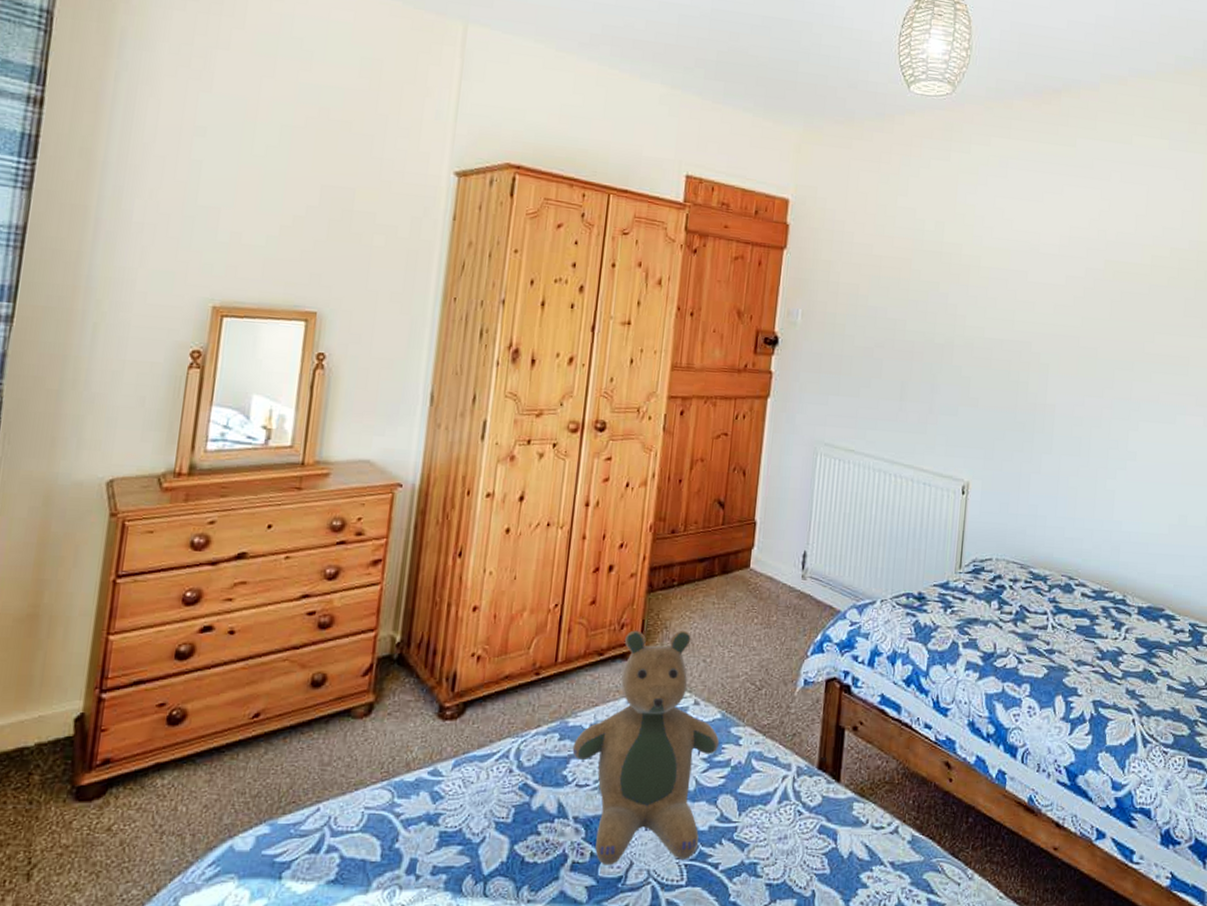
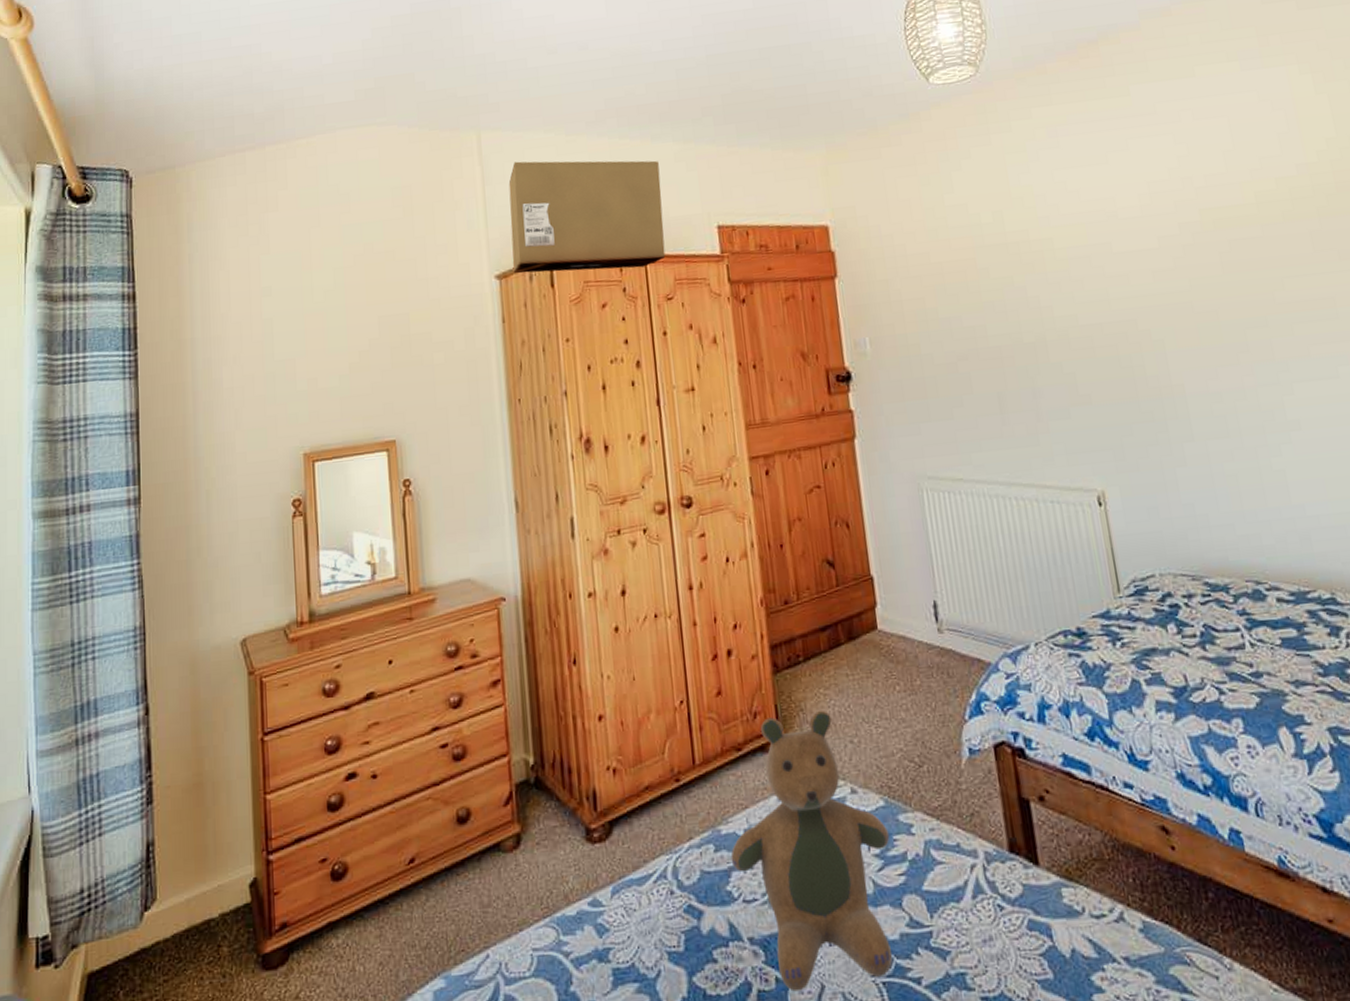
box: none [474,63,643,198] -> present [508,160,666,274]

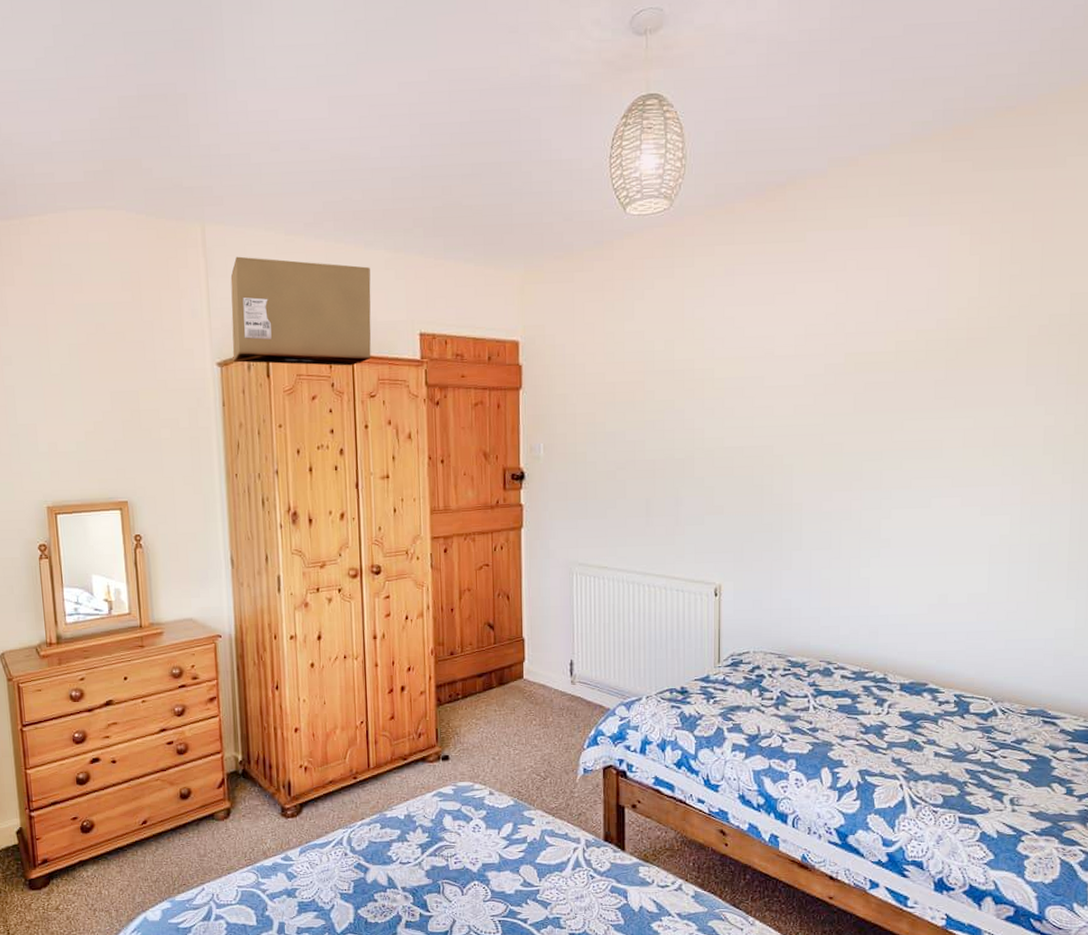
teddy bear: present [730,709,892,992] -> none [392,734,516,923]

